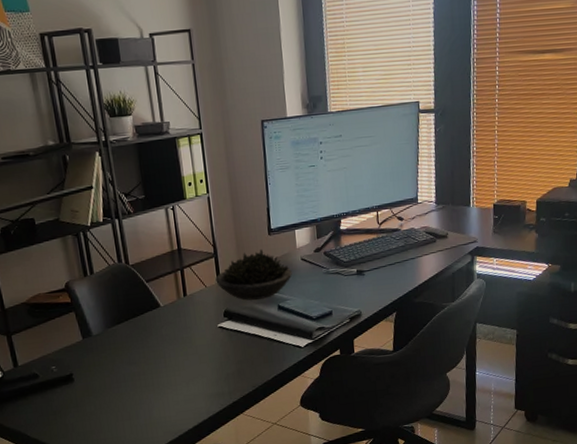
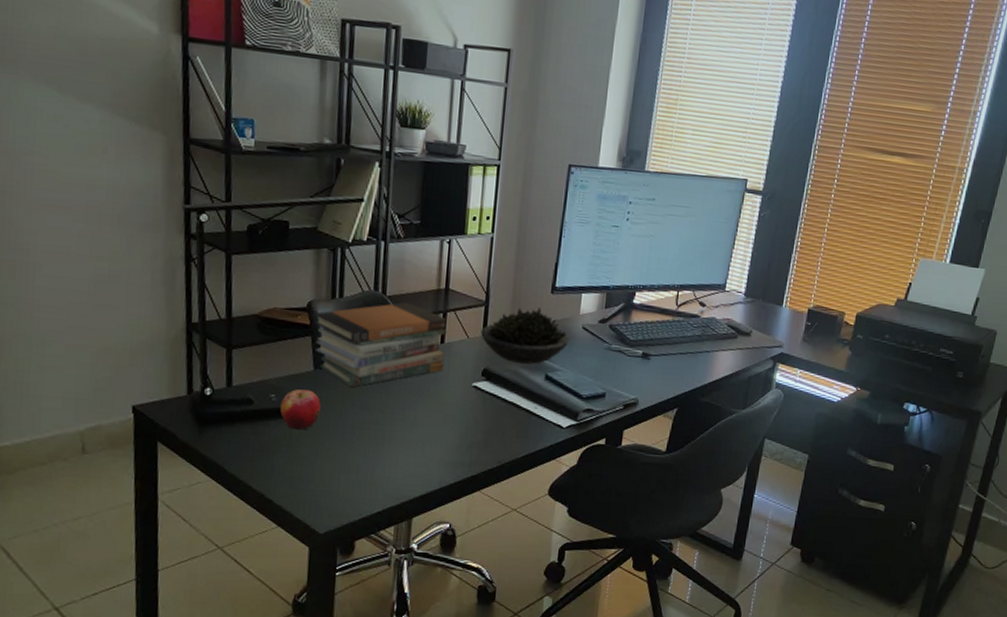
apple: none [61,357,96,392] -> present [280,389,321,430]
book stack: none [72,266,190,348] -> present [313,302,447,388]

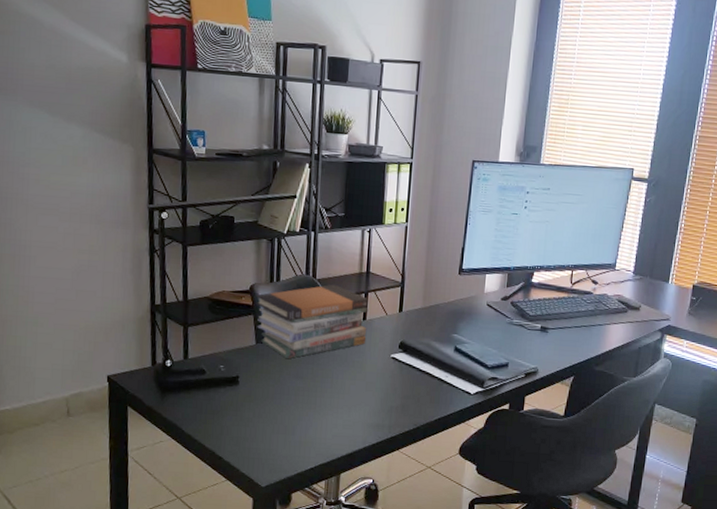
apple: present [280,389,321,430] -> none [228,361,262,396]
succulent plant: present [481,307,569,364] -> none [397,286,475,338]

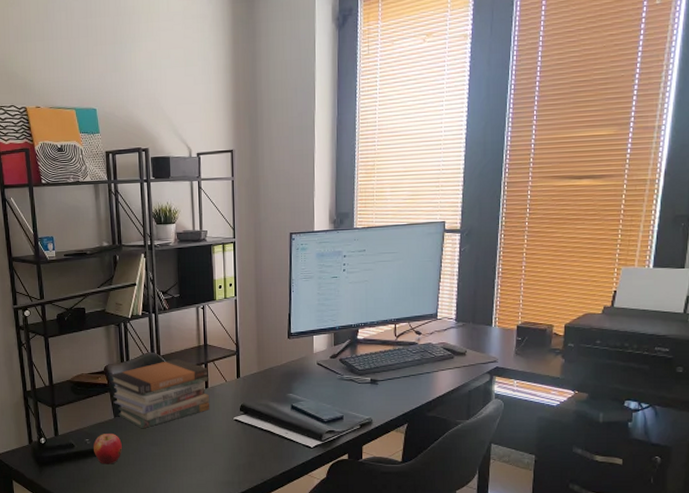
apple: none [228,361,262,396] -> present [94,434,122,464]

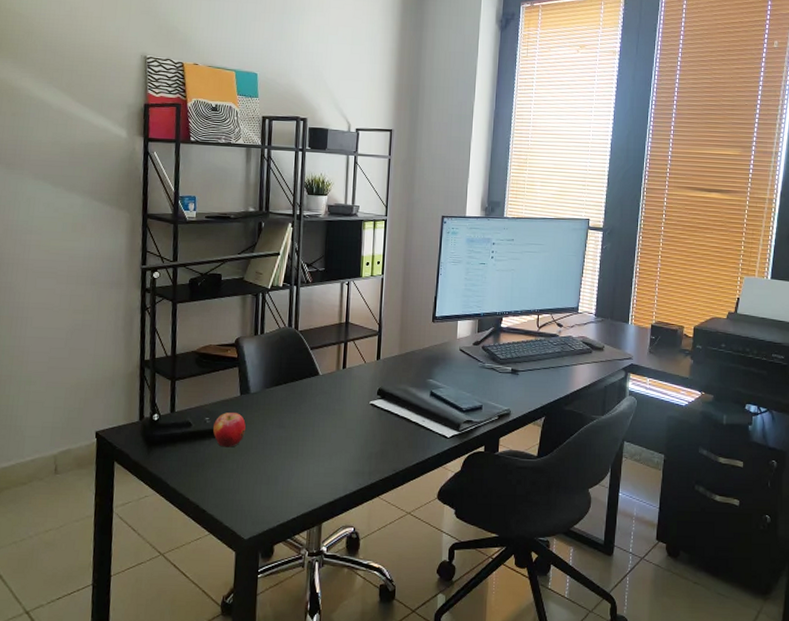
book stack: present [109,358,210,429] -> none [240,335,348,409]

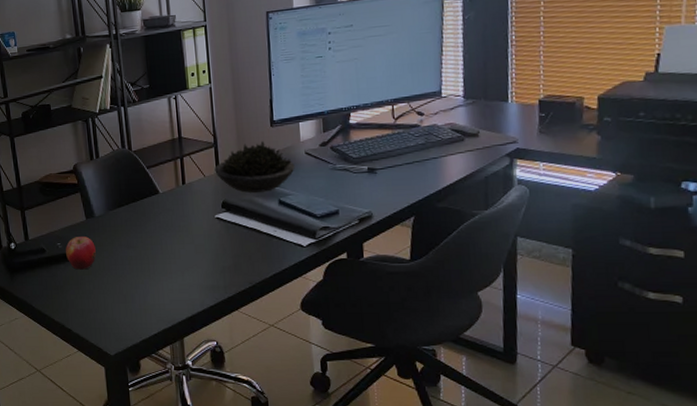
succulent plant: none [375,334,449,383] -> present [214,140,295,193]

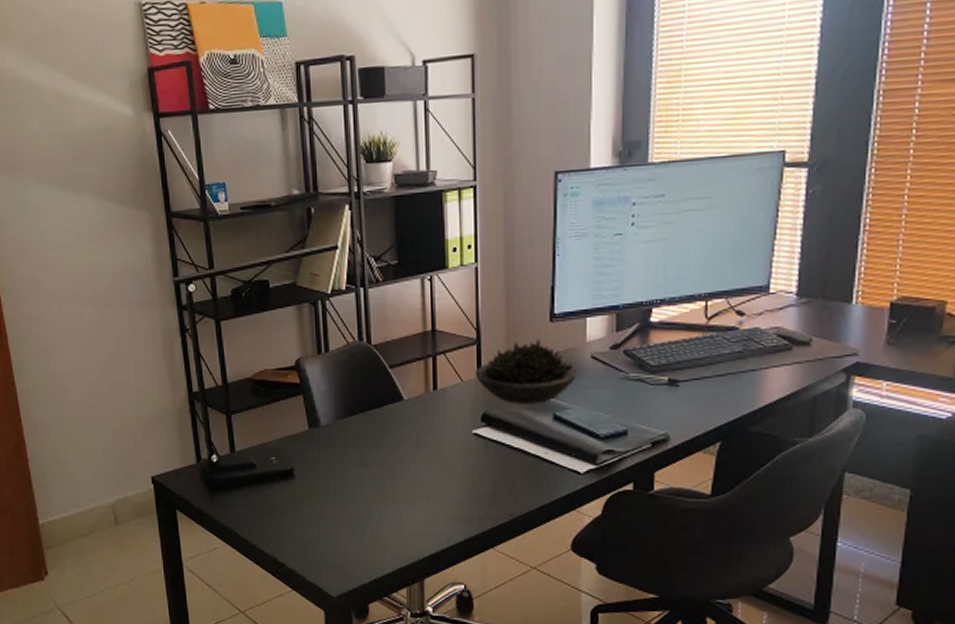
apple: present [66,236,96,270] -> none [282,450,320,491]

